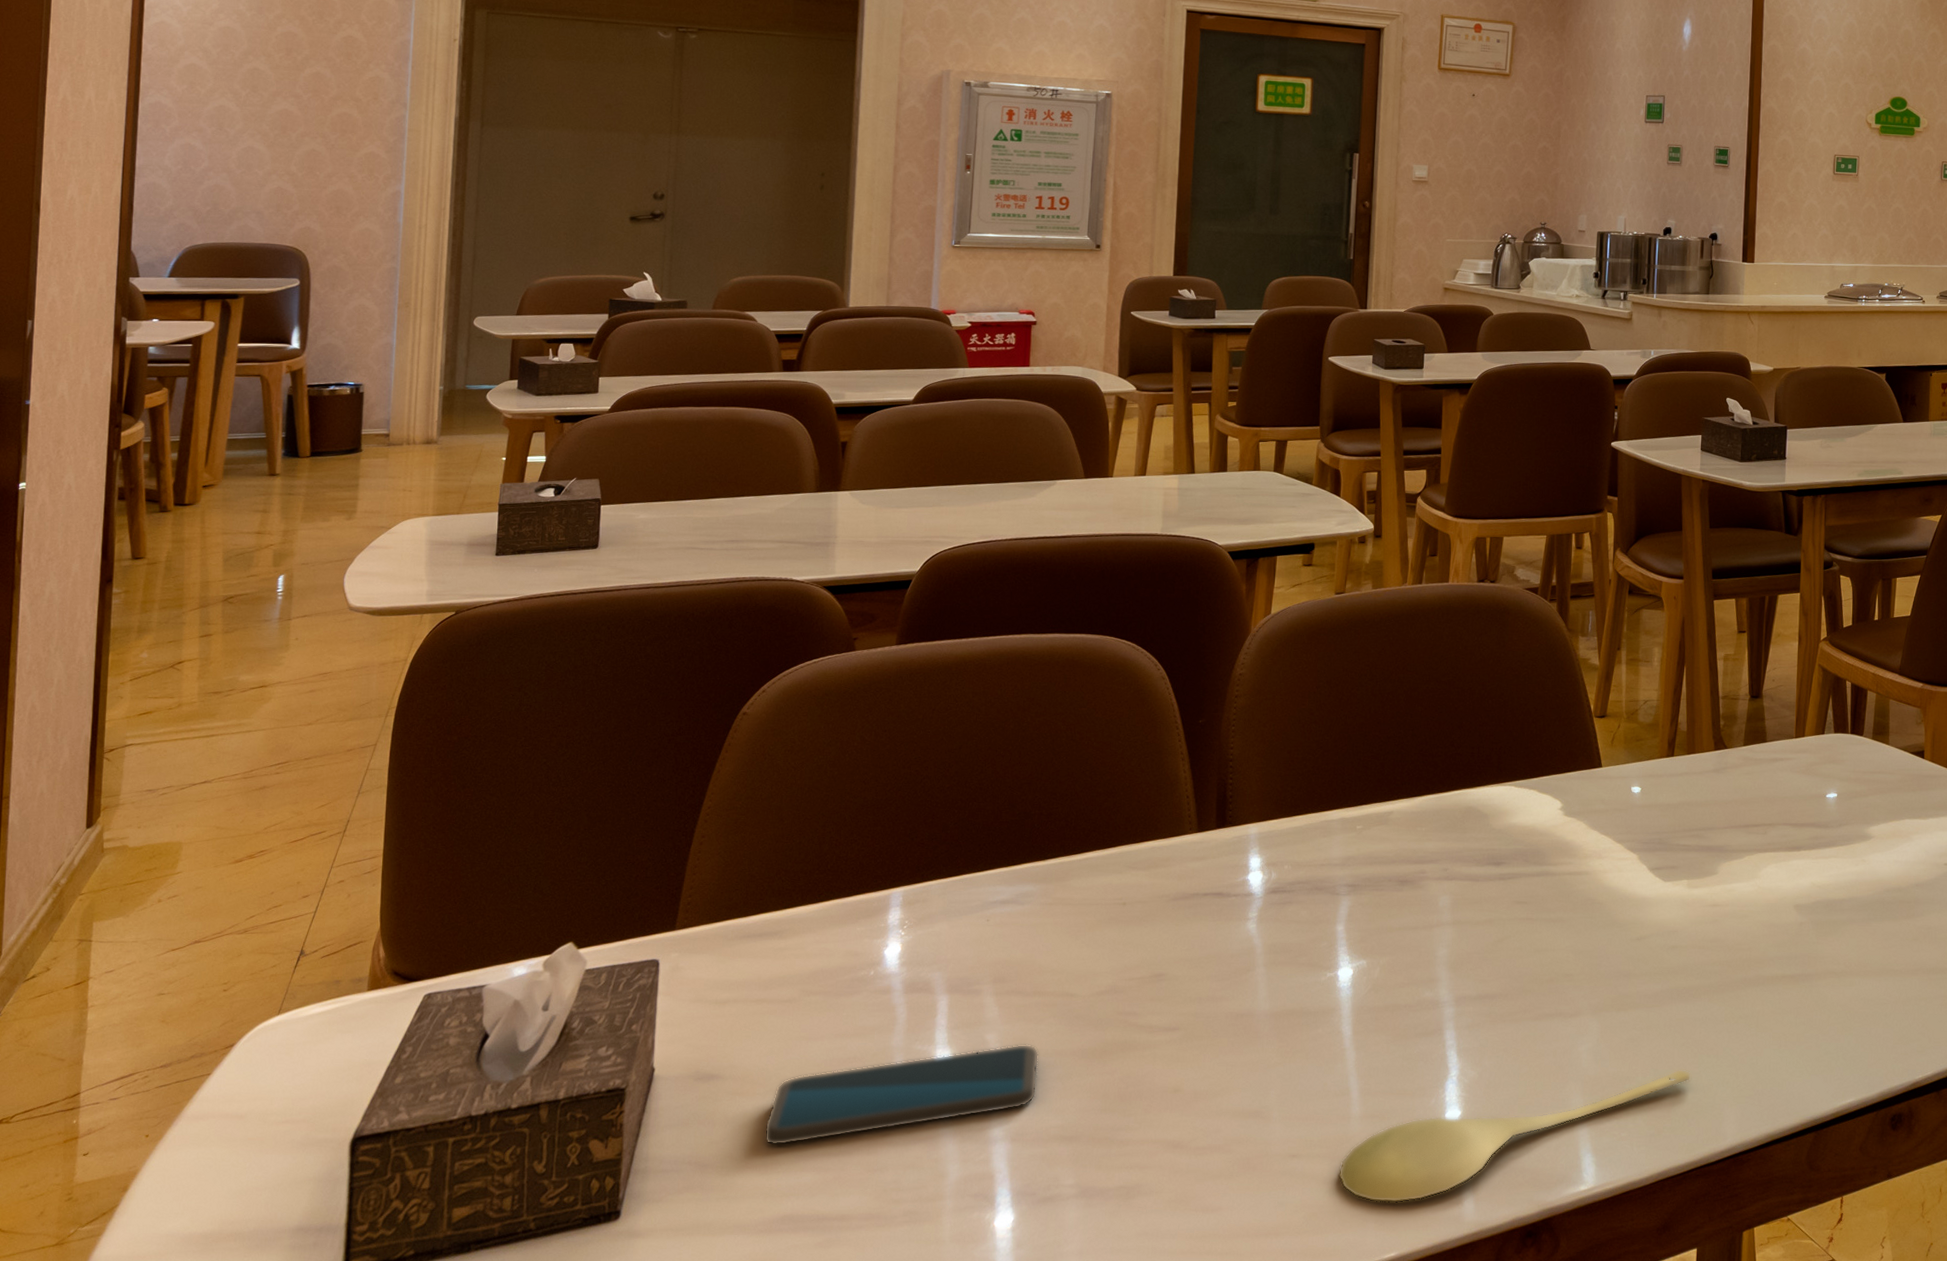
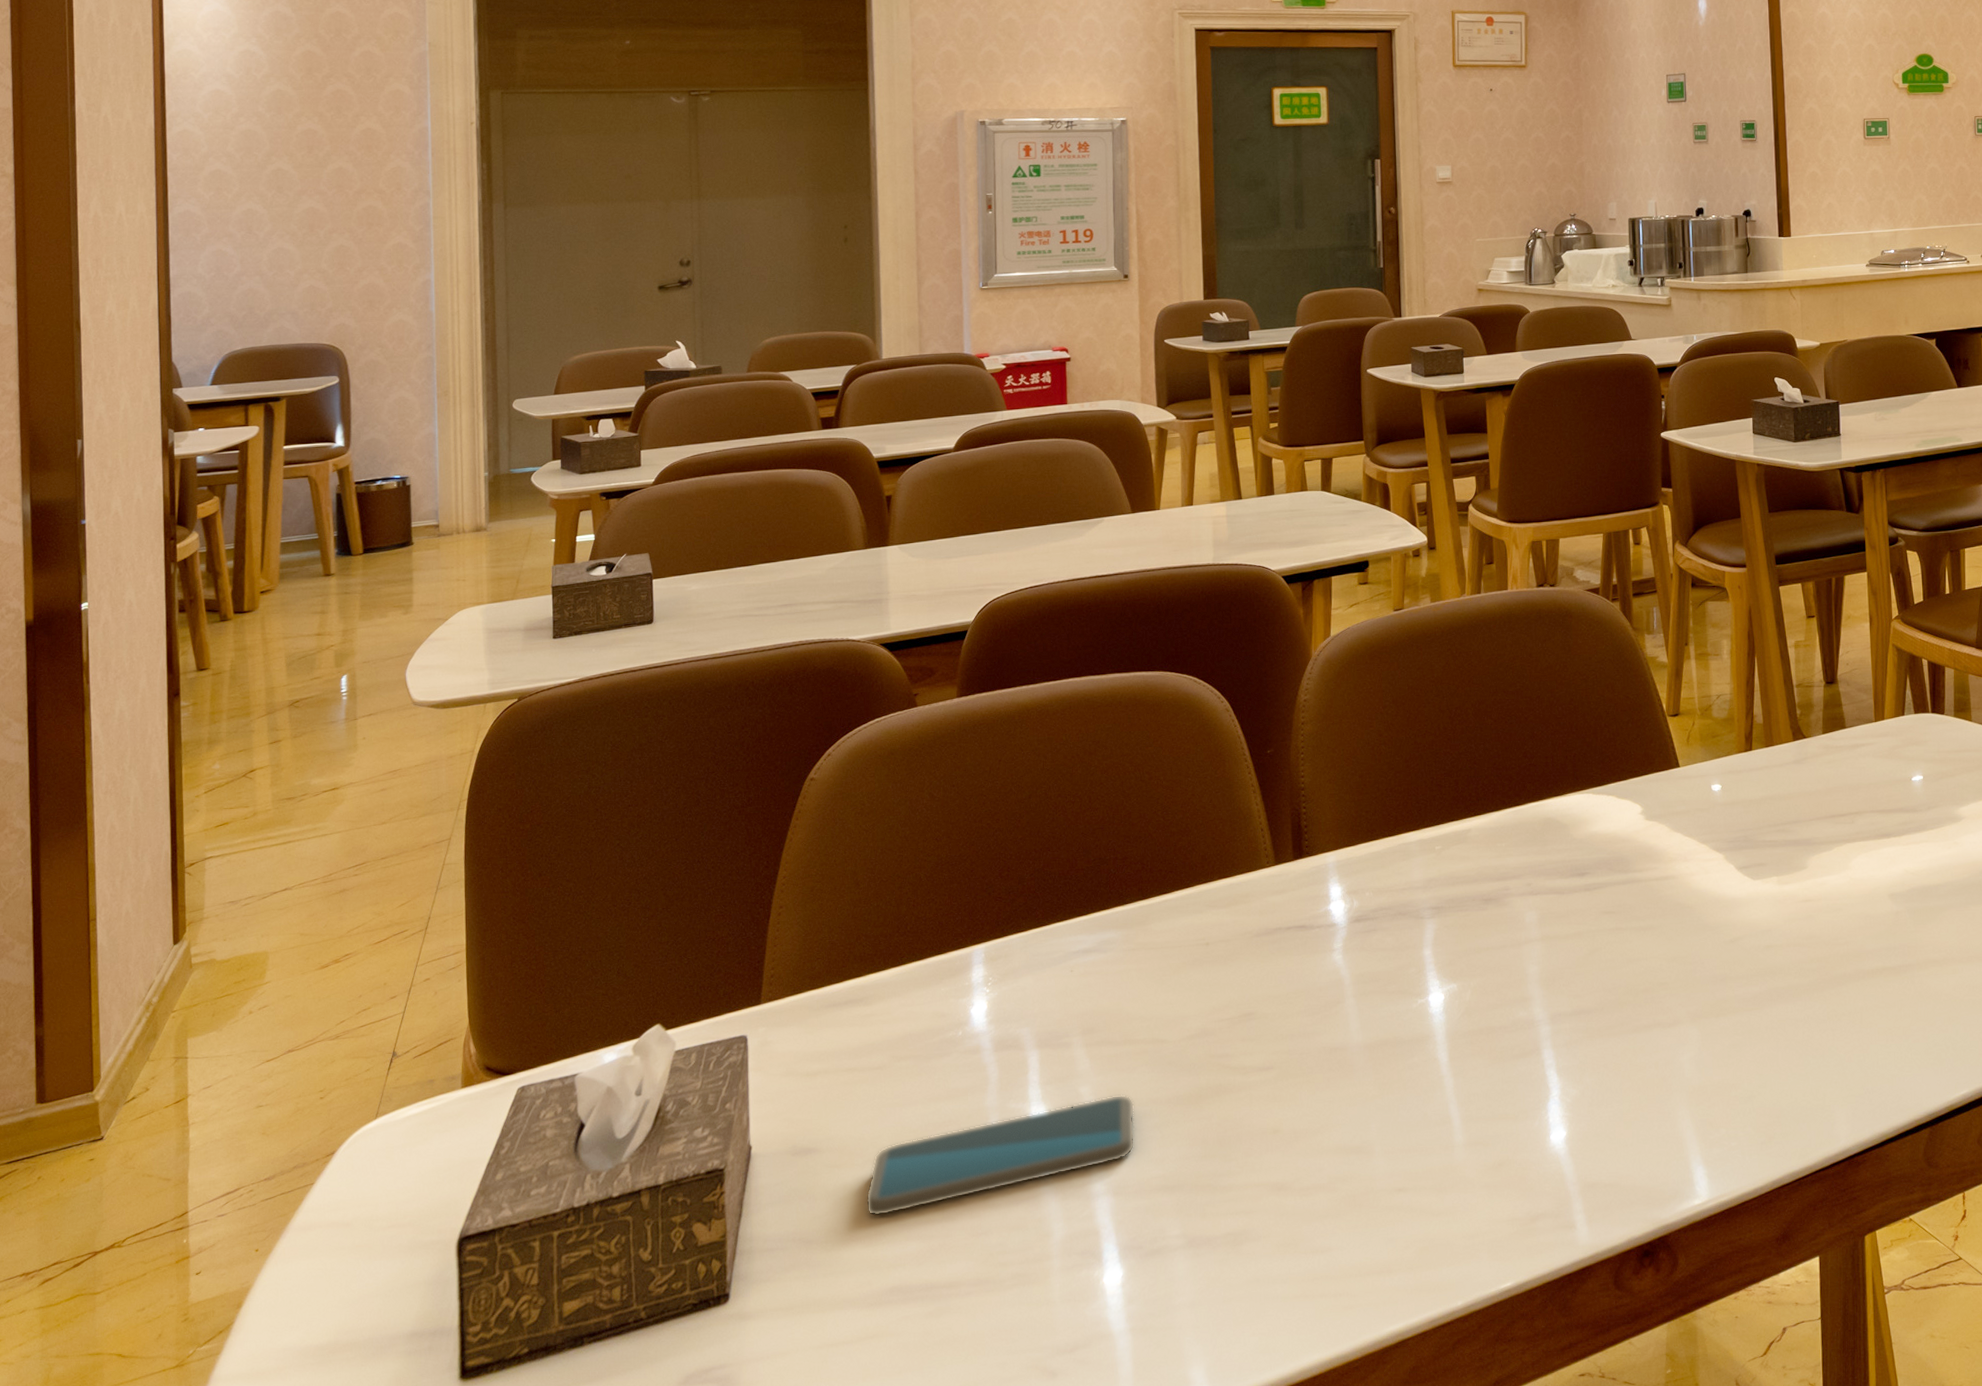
spoon: present [1338,1069,1692,1203] -> none [1446,1072,1798,1232]

